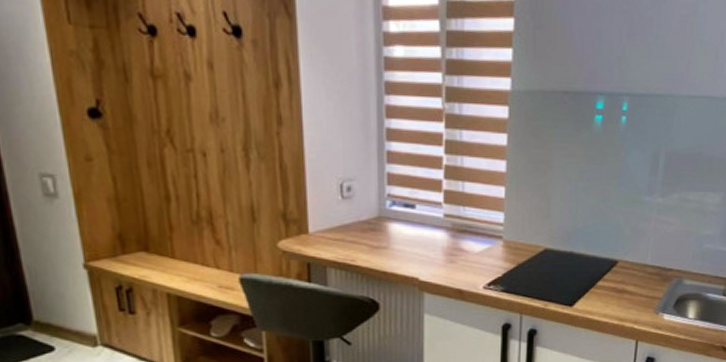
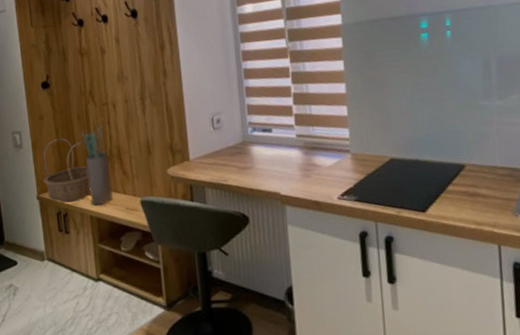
basket: none [92,189,168,276] -> present [43,137,91,204]
vase: none [154,175,201,282] -> present [82,123,114,206]

